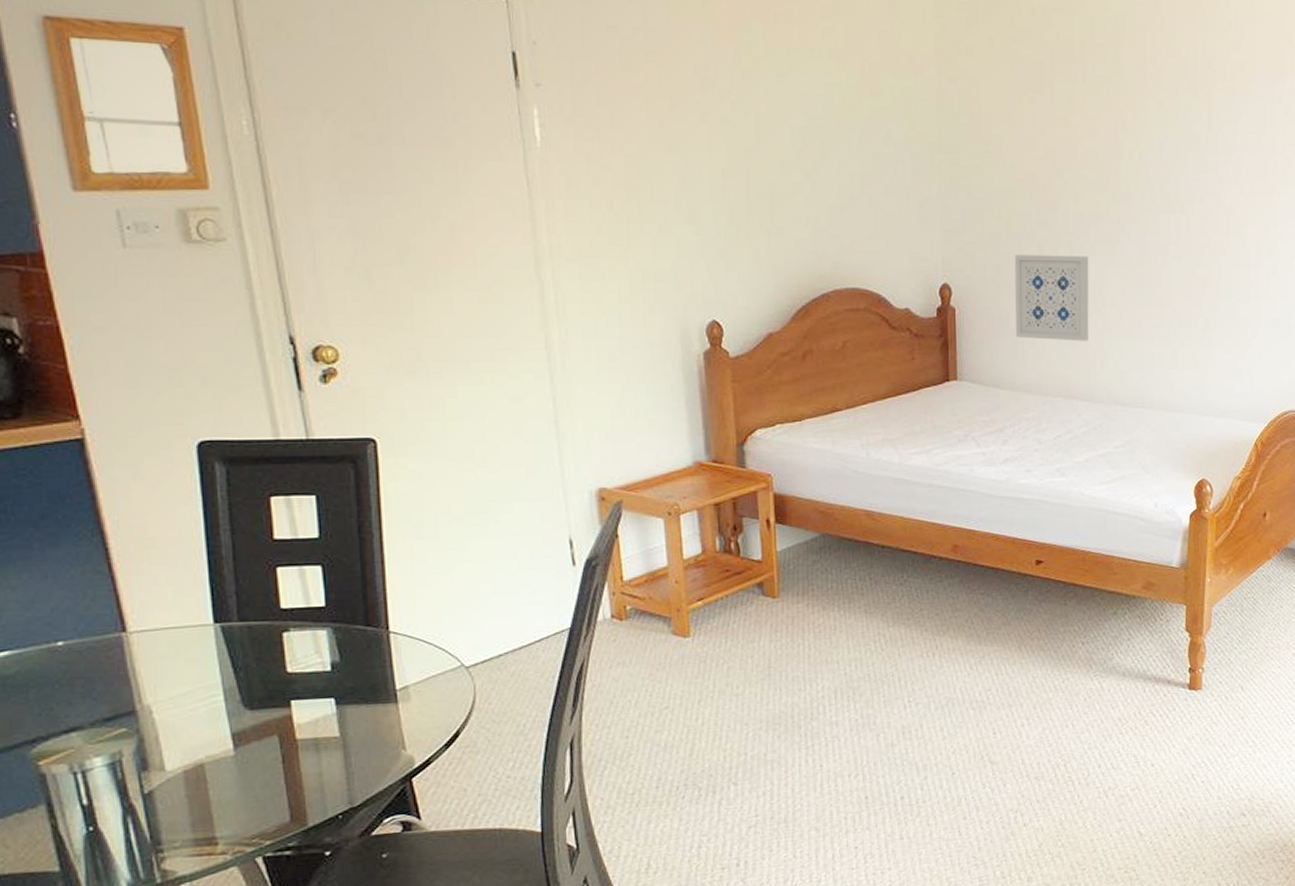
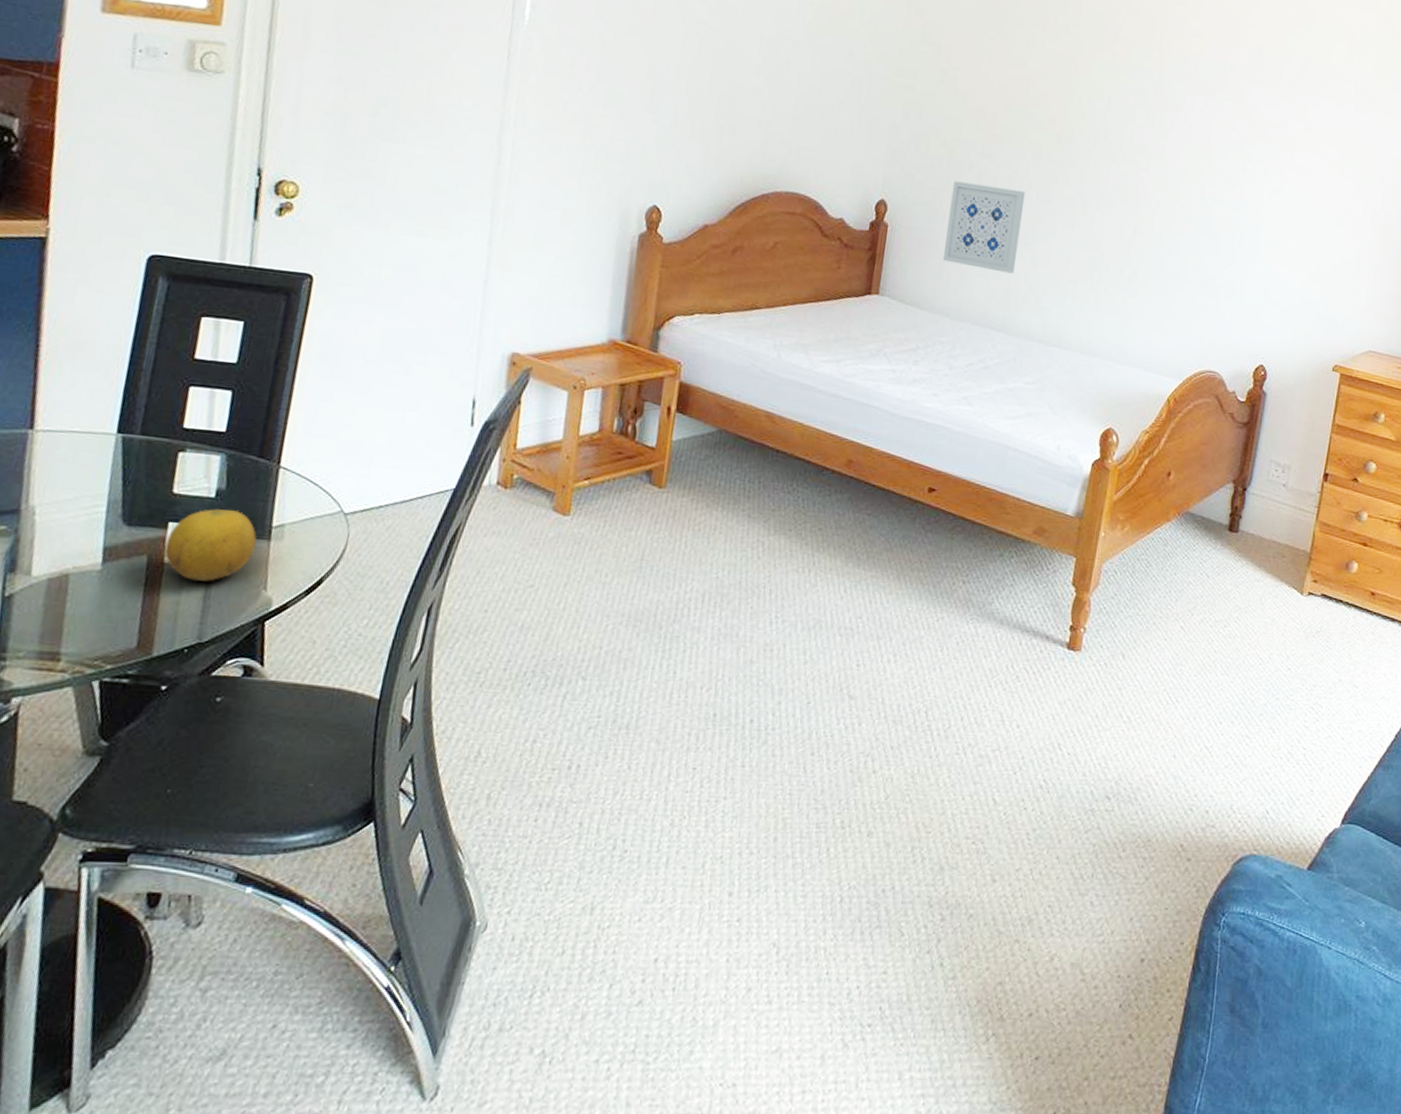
fruit: none [292,680,385,752] -> present [164,509,257,582]

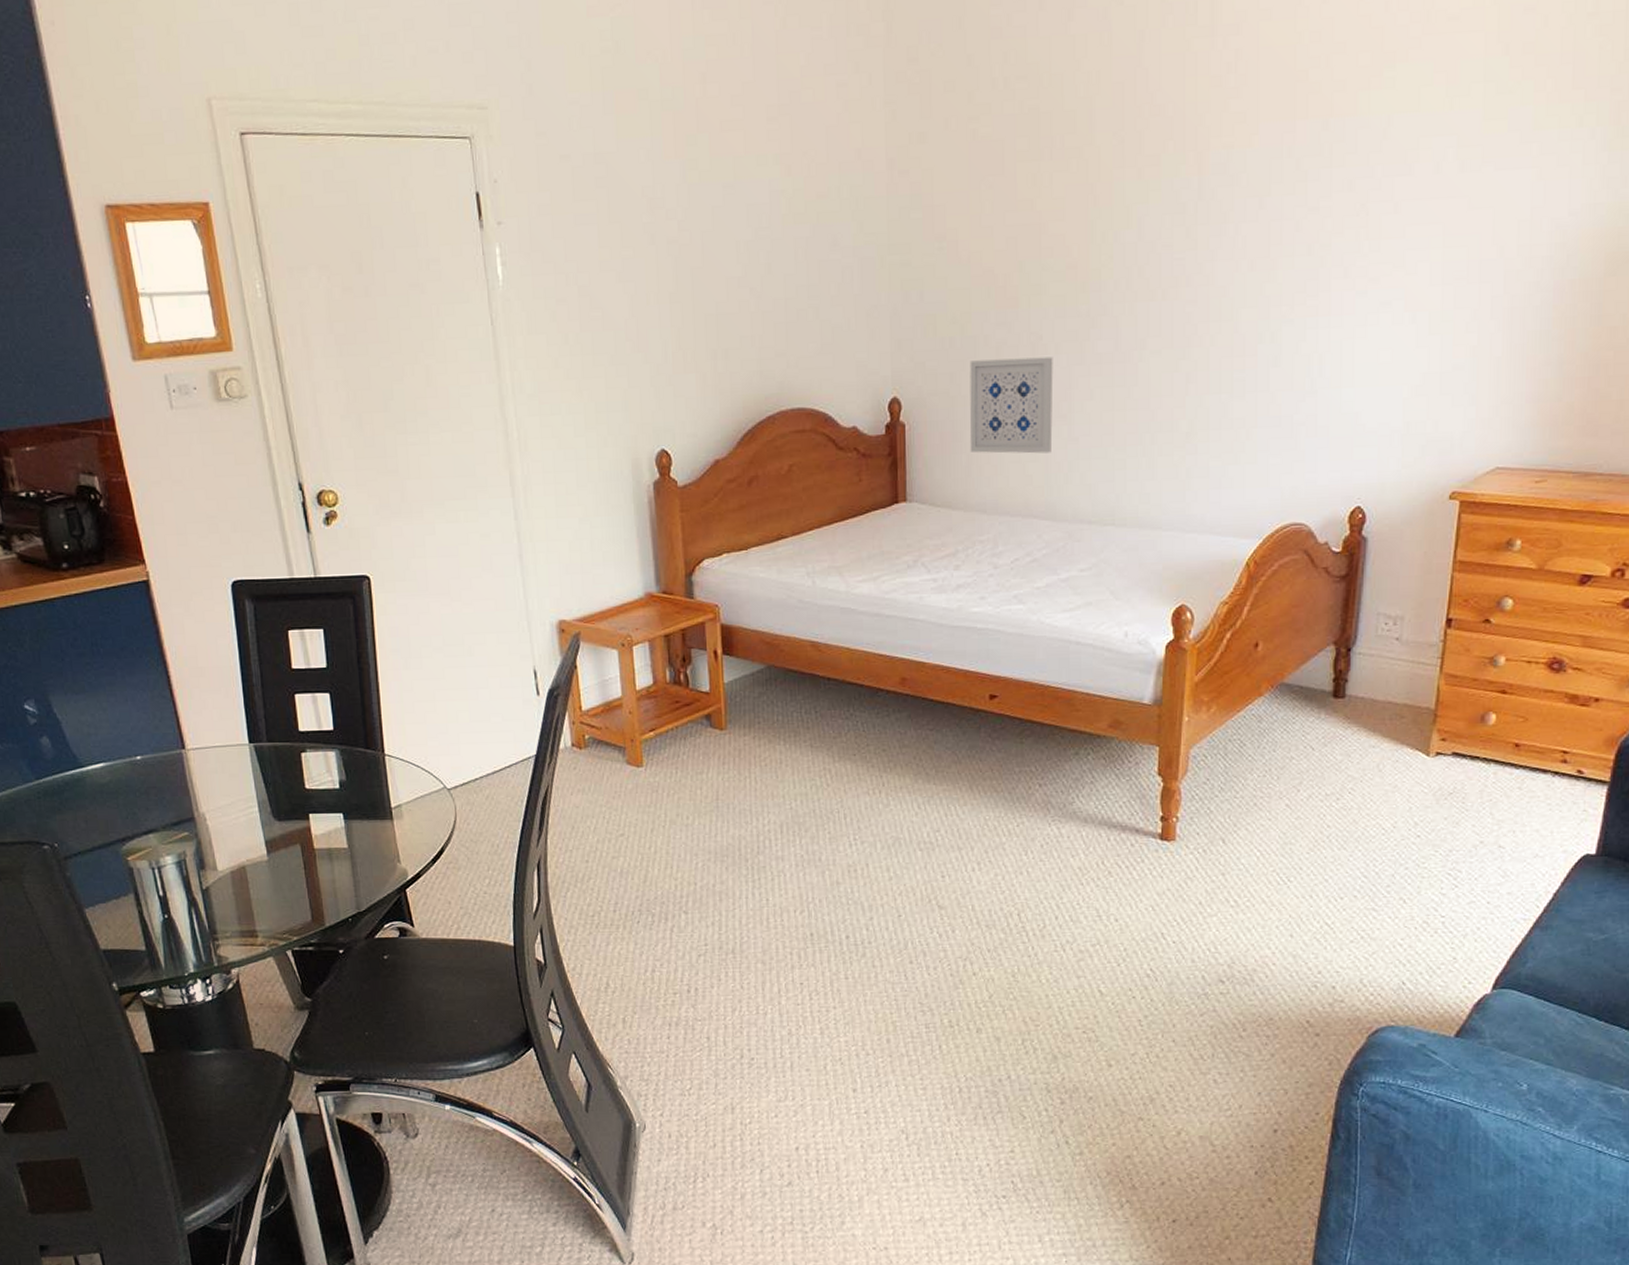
fruit: present [164,509,257,582] -> none [311,798,383,861]

